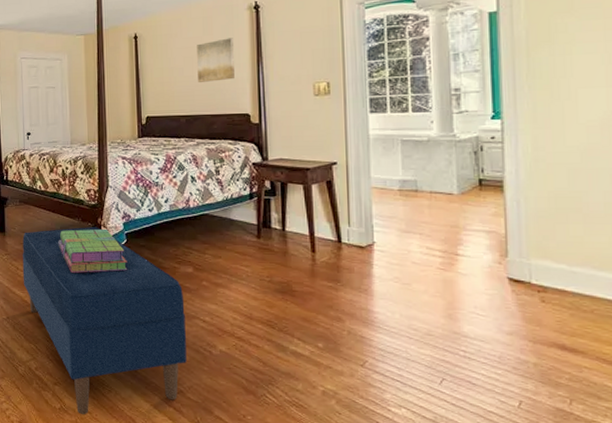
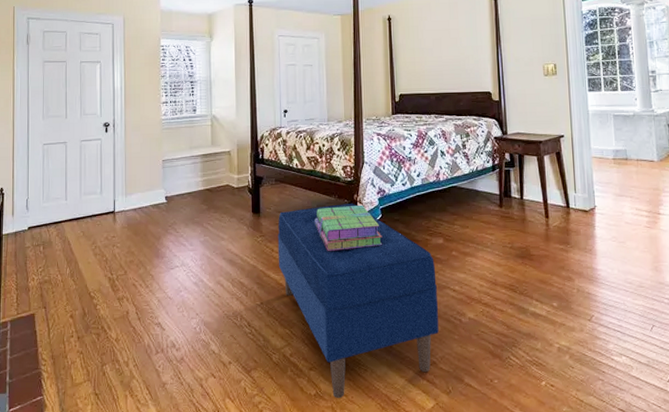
wall art: present [197,38,235,82] -> none [444,22,477,62]

